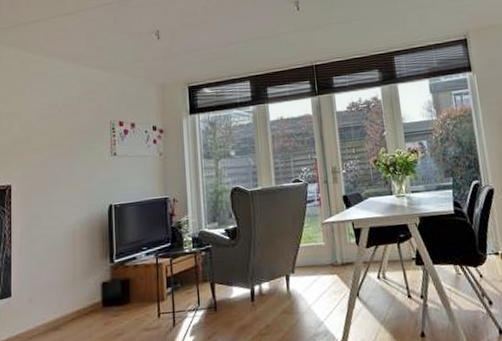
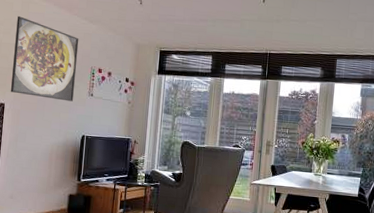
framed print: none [17,79,94,170] -> present [11,16,79,102]

